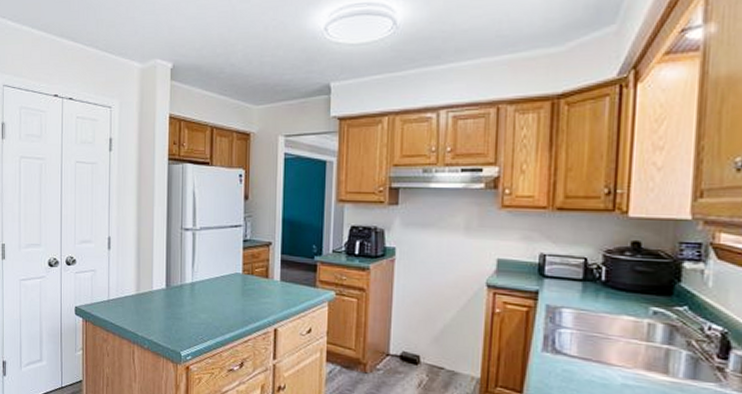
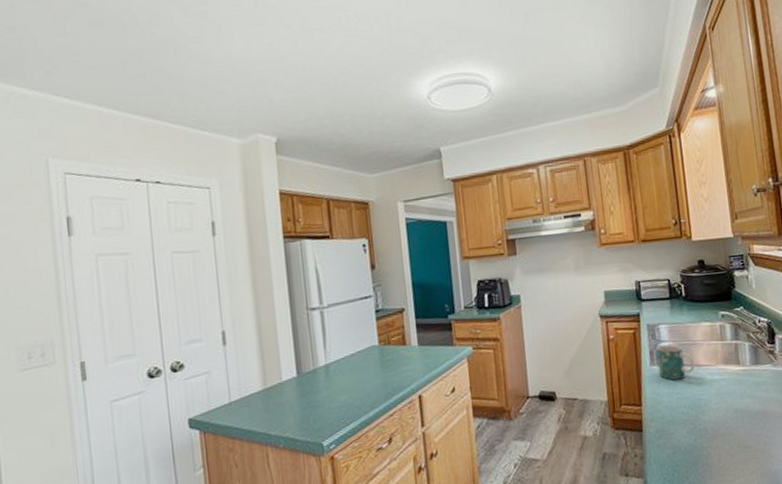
mug: none [551,331,604,375] -> present [655,344,695,381]

